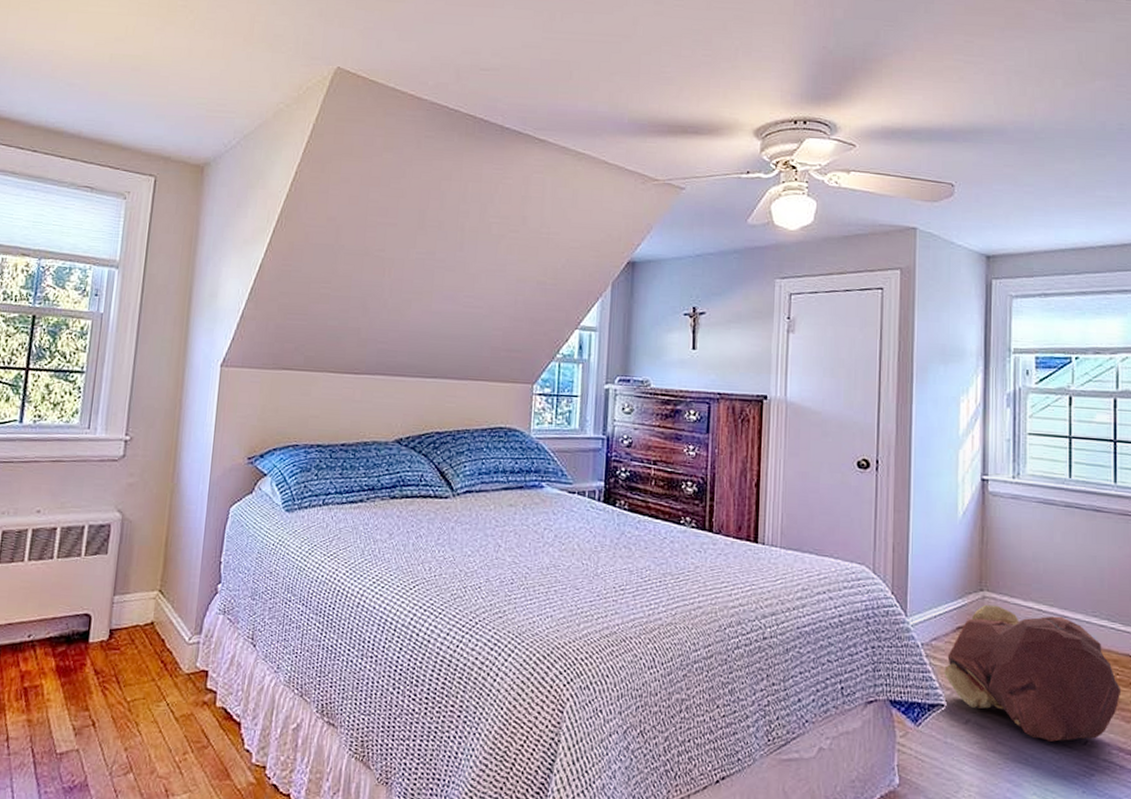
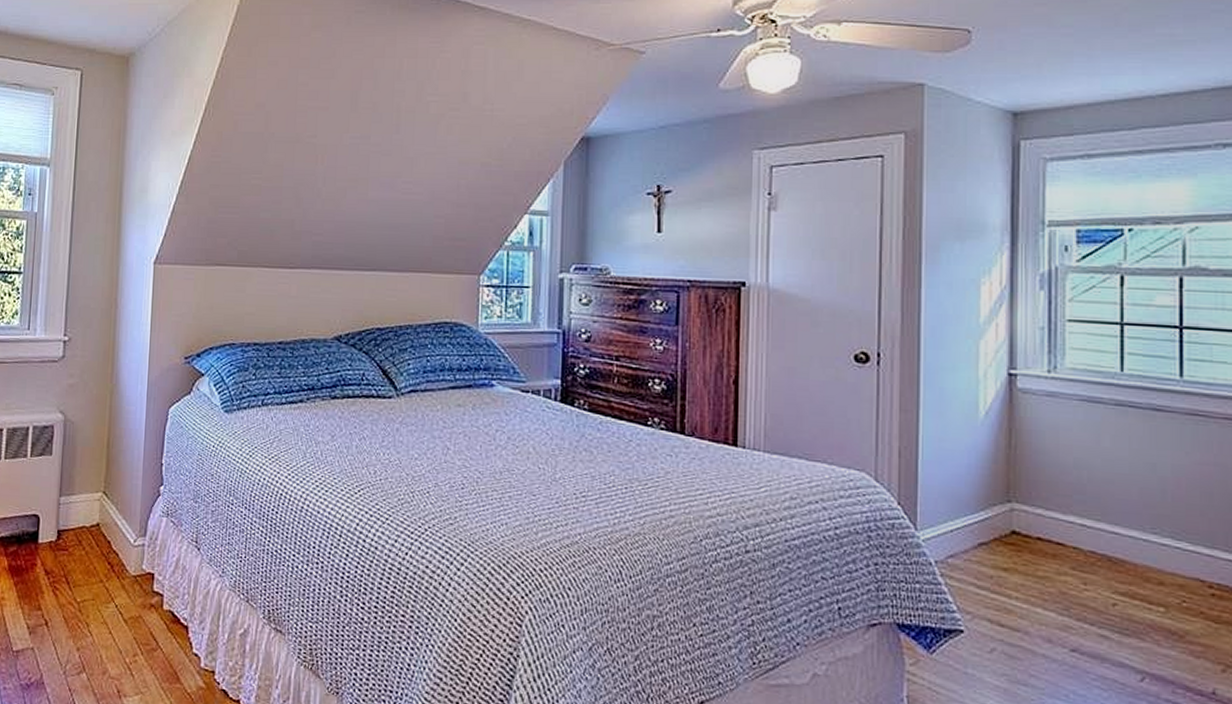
backpack: present [943,604,1122,742] -> none [962,517,1189,677]

